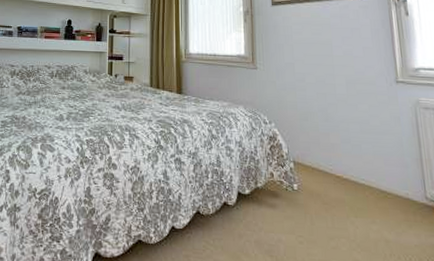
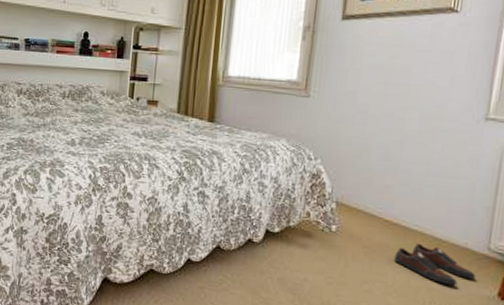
shoe: none [351,196,422,237] -> present [394,243,476,286]

